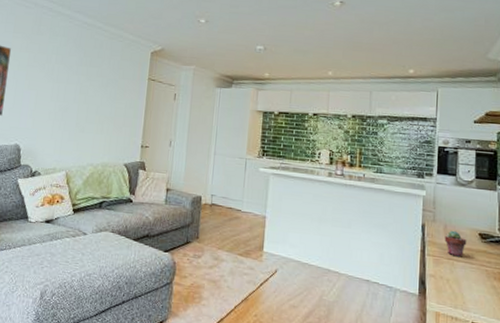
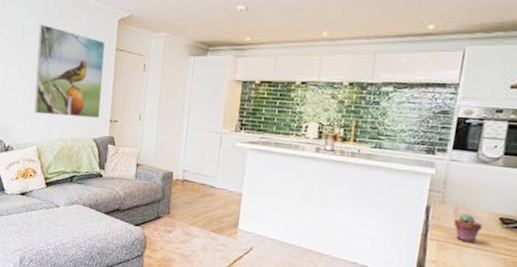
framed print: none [65,52,138,143] -> present [34,24,105,118]

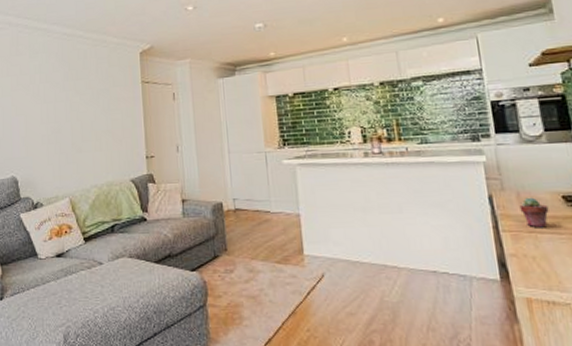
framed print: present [34,24,105,118] -> none [58,67,134,162]

